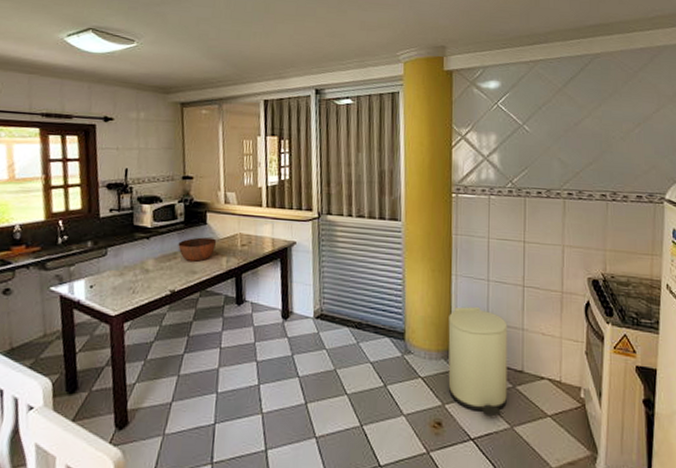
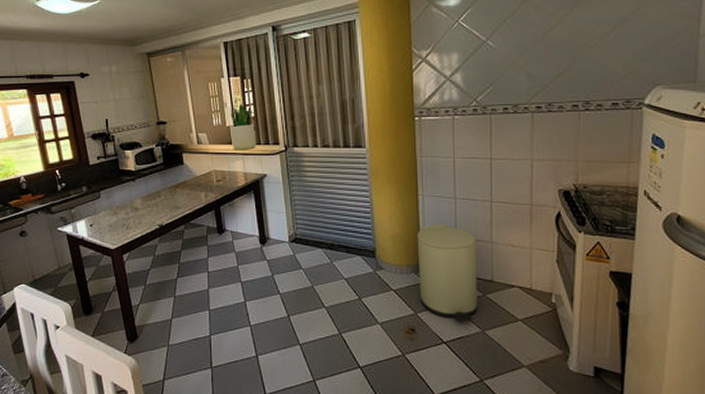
bowl: present [178,237,217,262] -> none [161,176,195,198]
planter: none [261,163,289,214] -> present [229,102,256,150]

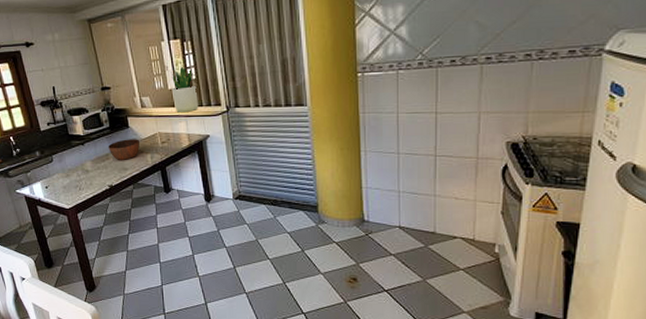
bowl: none [161,176,195,198] -> present [108,139,140,160]
pedal bin: present [417,223,477,322] -> none [359,178,419,272]

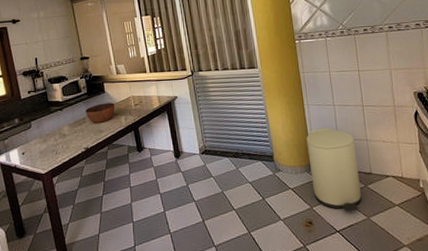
planter: present [170,65,199,112] -> none [142,36,167,77]
pedal bin: none [359,178,419,272] -> present [306,127,362,212]

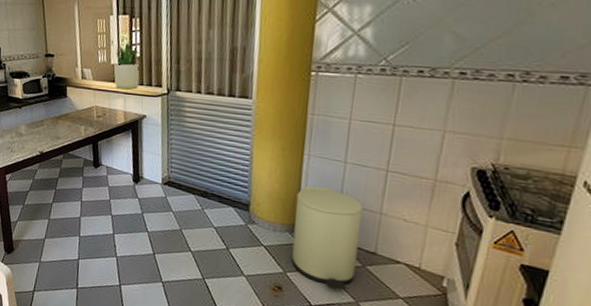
bowl: present [85,102,115,123] -> none [44,108,76,129]
planter: none [142,36,167,77] -> present [114,41,140,90]

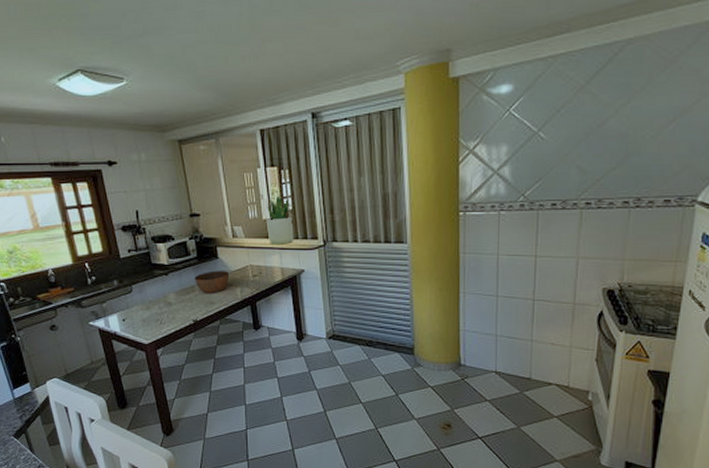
bowl: none [44,108,76,129] -> present [195,271,230,293]
pedal bin: present [291,185,363,290] -> none [456,321,516,419]

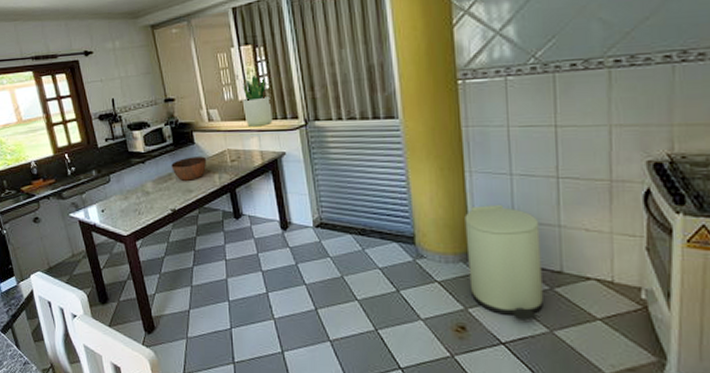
pedal bin: none [456,321,516,419] -> present [464,204,543,321]

